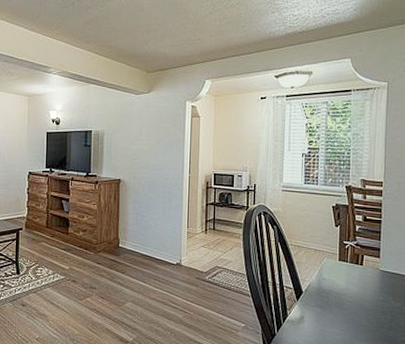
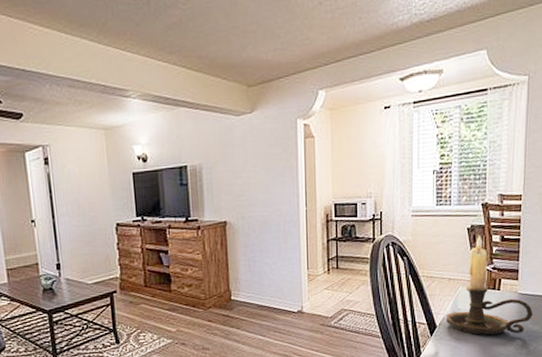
candle holder: none [312,213,394,308] -> present [446,234,533,335]

